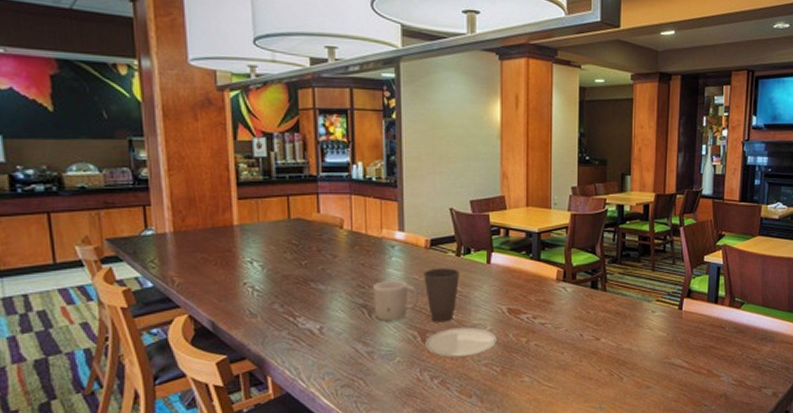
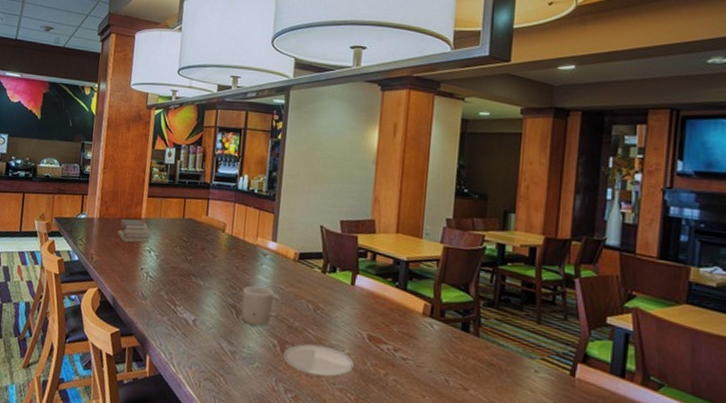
books: none [204,228,248,256] -> present [117,218,151,243]
cup: present [424,268,461,323] -> none [289,281,324,337]

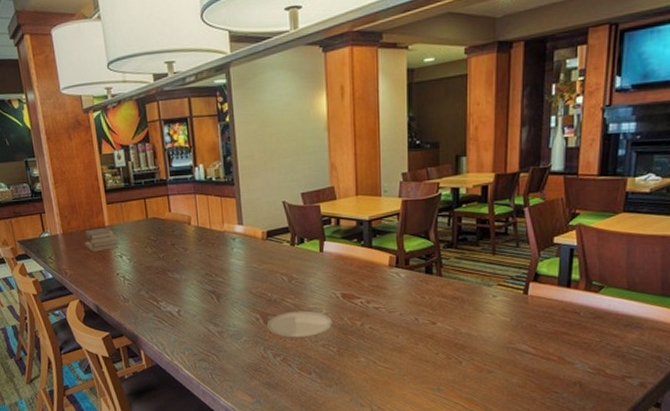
mug: present [241,285,282,326] -> none [218,269,259,305]

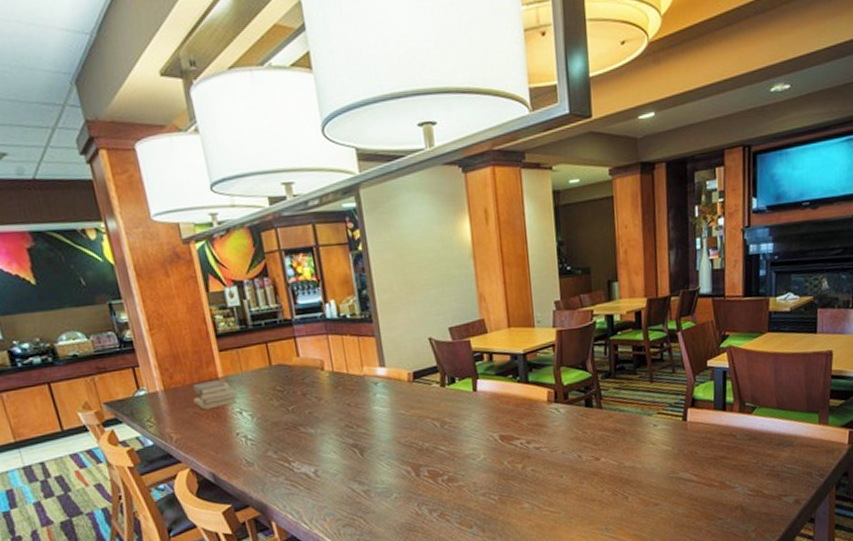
plate: present [267,310,332,339] -> none [420,457,492,490]

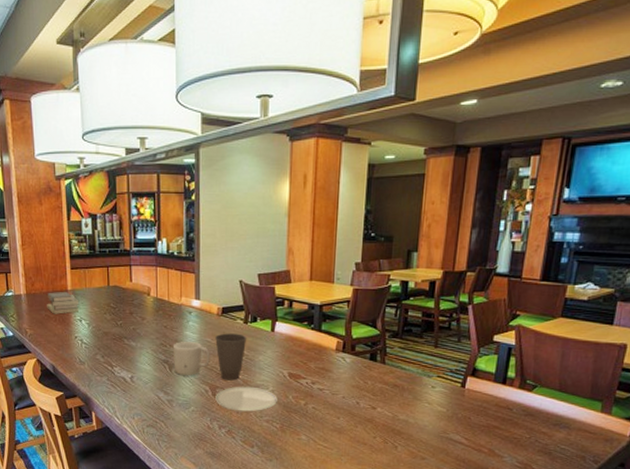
mug: none [360,417,408,459] -> present [172,342,210,375]
cup: none [410,399,447,456] -> present [215,333,247,381]
plate: none [420,457,492,490] -> present [215,386,277,413]

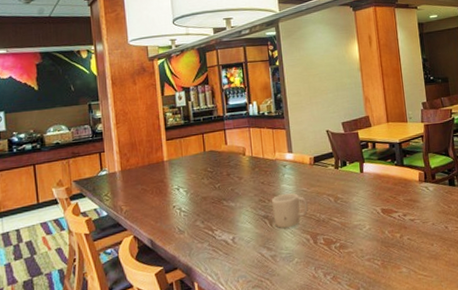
books: present [47,292,78,314] -> none [143,163,176,187]
cup: present [215,333,247,381] -> none [310,179,340,226]
plate: present [215,386,277,413] -> none [317,227,375,256]

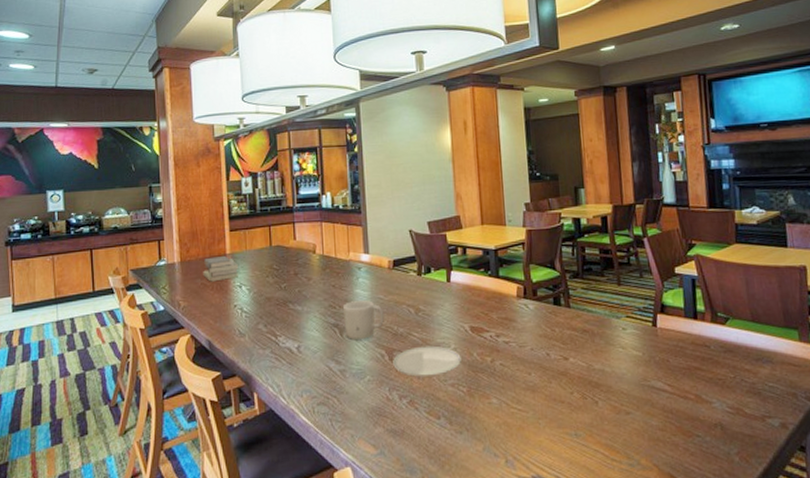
books: none [143,163,176,187] -> present [203,256,238,282]
plate: none [317,227,375,256] -> present [393,345,461,378]

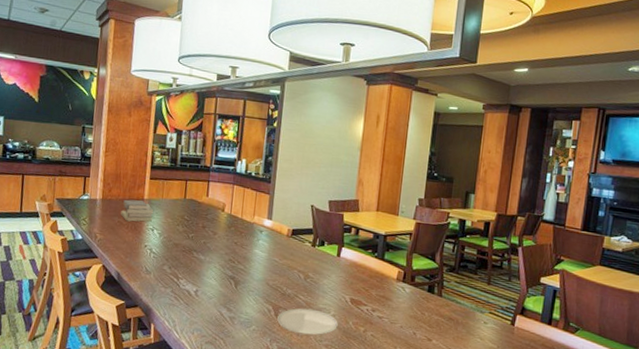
mug: present [342,300,384,339] -> none [239,259,277,294]

